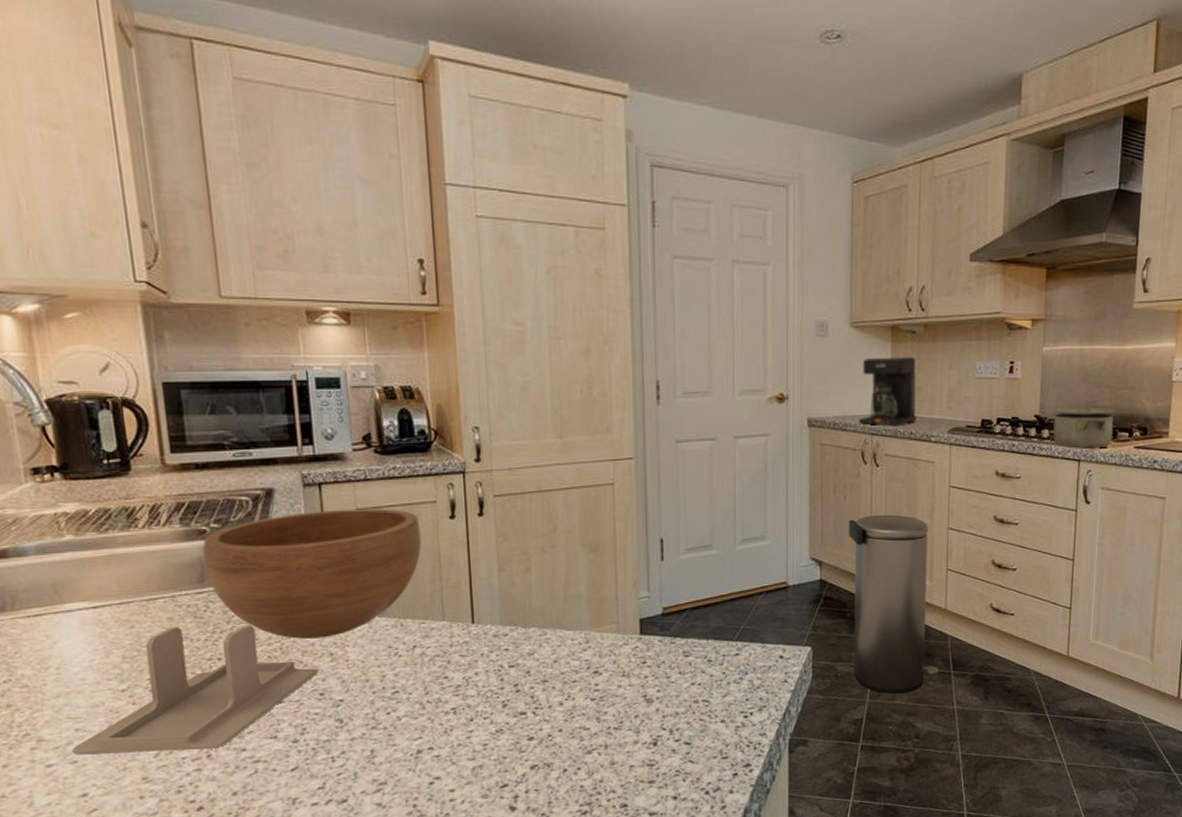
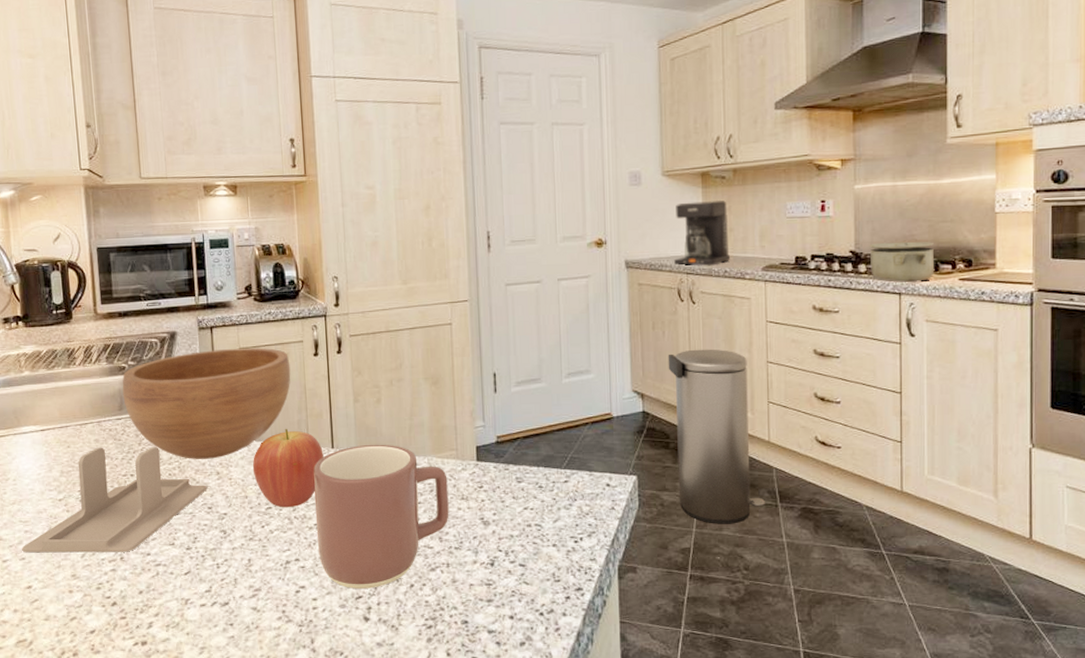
fruit: none [375,601,462,692] -> present [253,428,324,508]
mug: none [449,618,608,777] -> present [313,444,449,589]

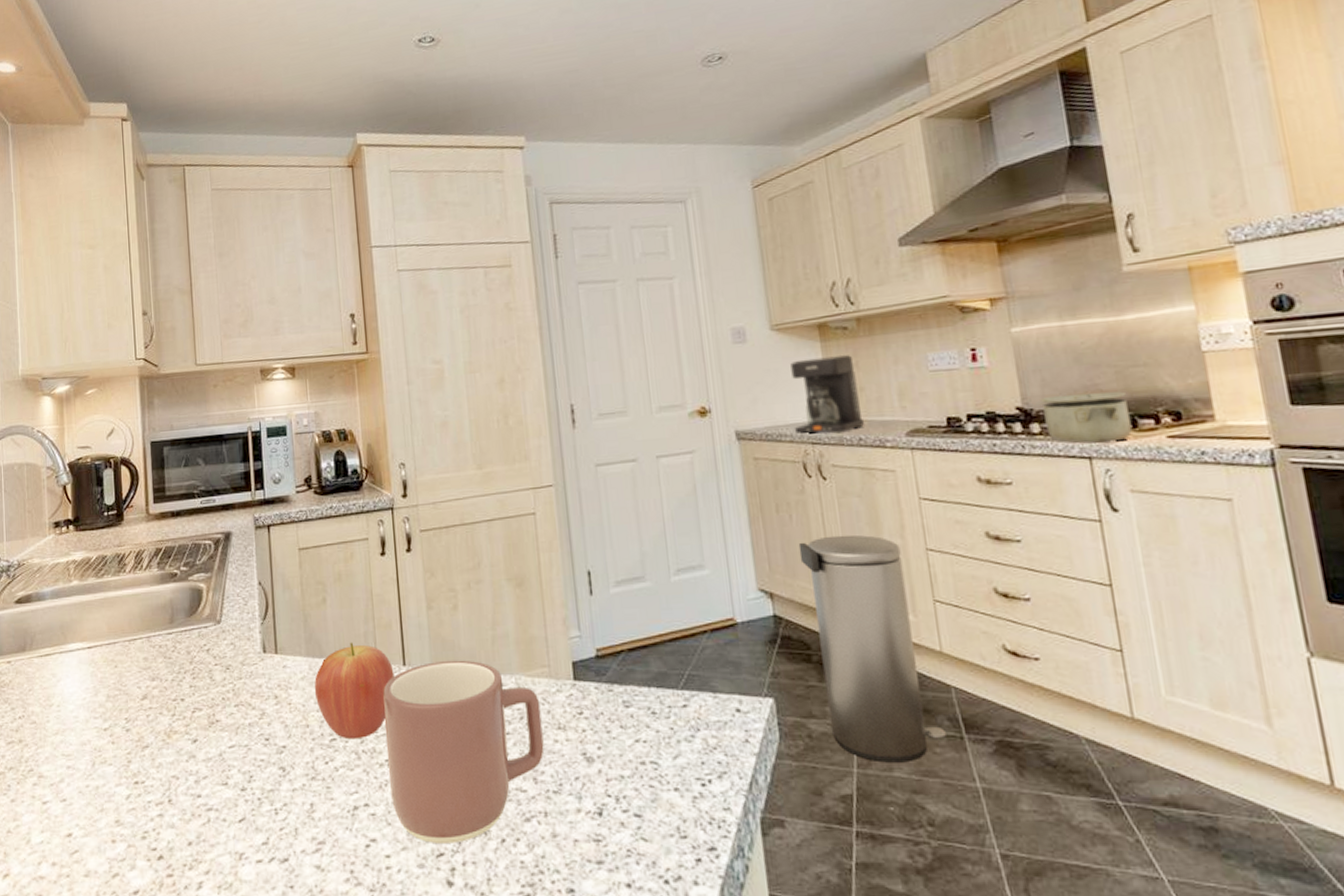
napkin holder: present [22,447,207,553] -> none [63,666,264,793]
bowl: present [122,347,291,459] -> none [173,547,356,680]

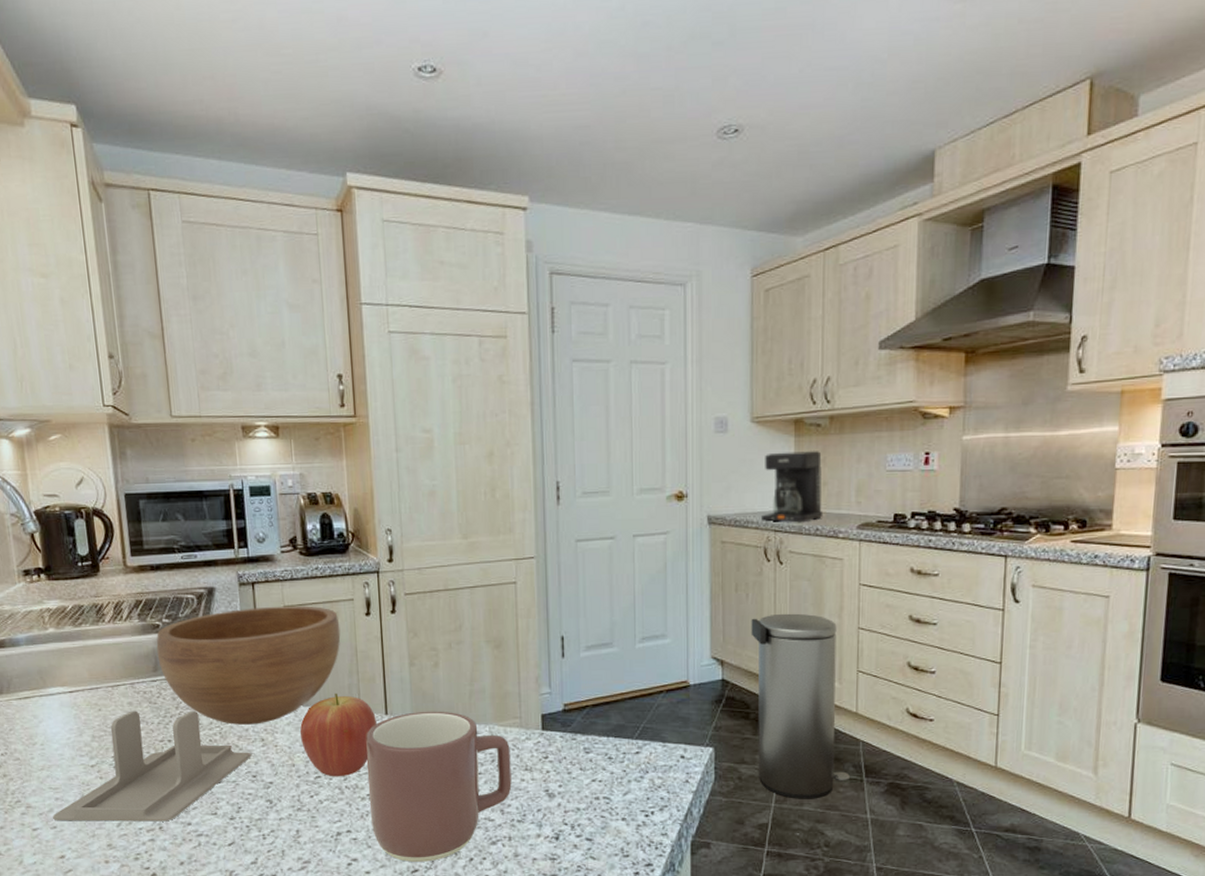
napkin holder: none [63,666,264,793] -> present [53,711,251,822]
bowl: none [173,547,356,680] -> present [156,605,341,725]
saucepan: present [1040,391,1132,445] -> none [975,499,1047,544]

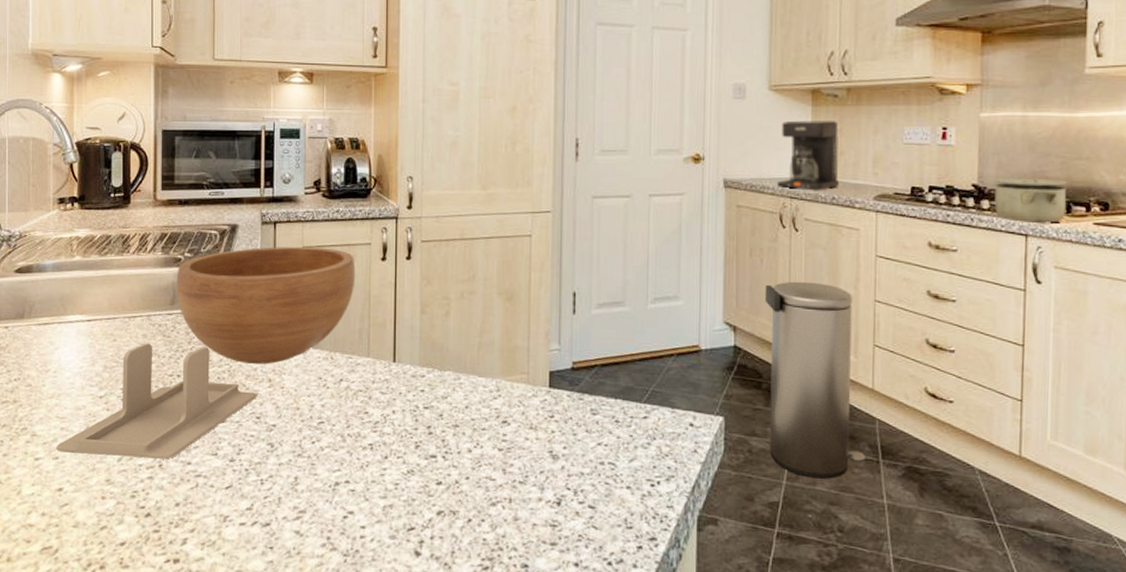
fruit: present [300,693,377,777] -> none [308,336,384,424]
mug: present [365,711,512,862] -> none [370,360,516,520]
saucepan: none [975,499,1047,544] -> present [994,177,1068,223]

